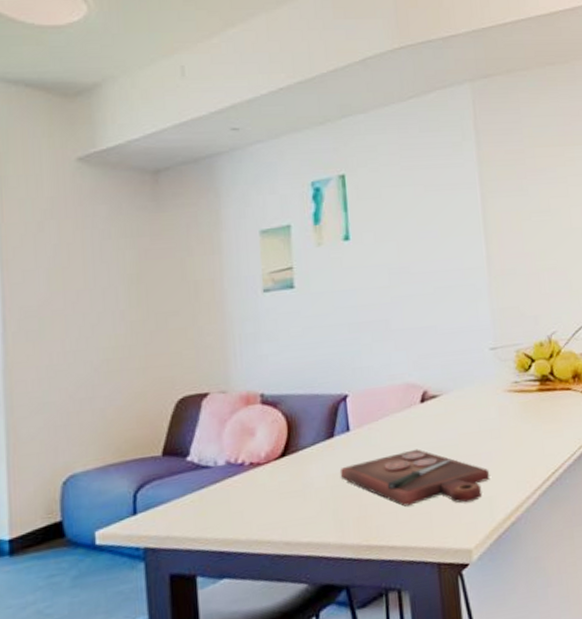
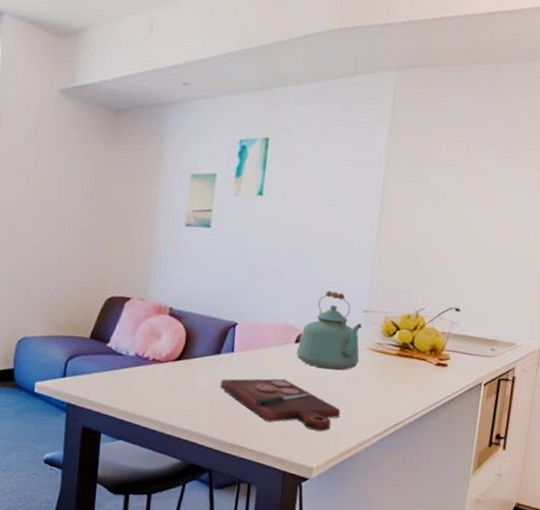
kettle: none [424,333,498,427] -> present [296,290,362,371]

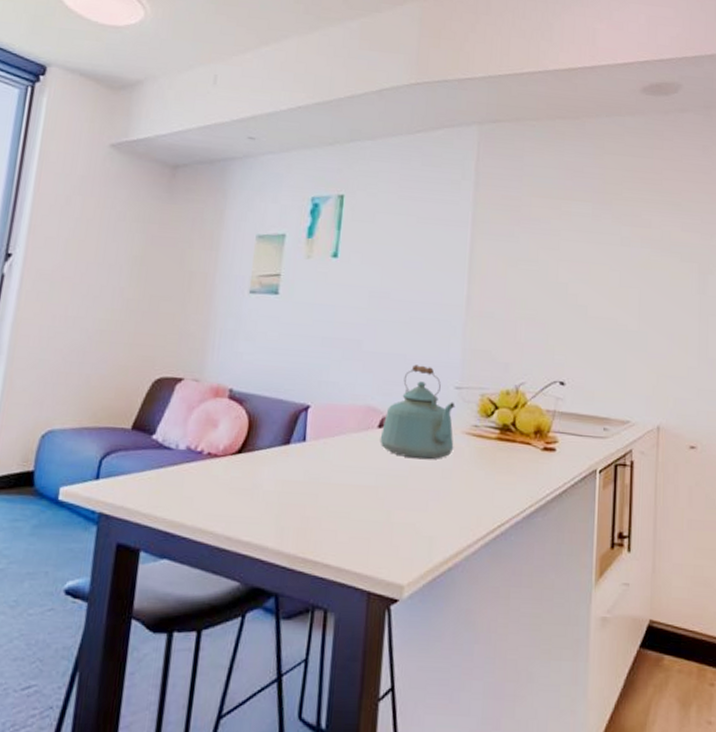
cutting board: present [219,378,341,432] -> none [289,472,435,538]

